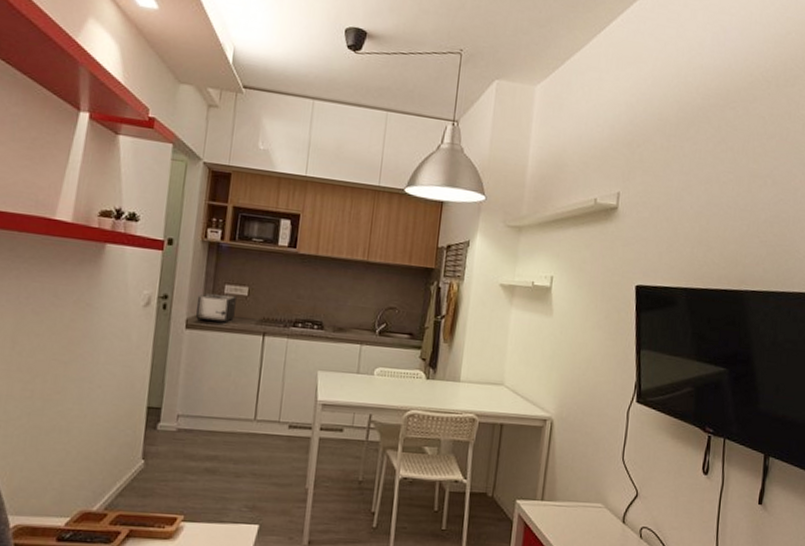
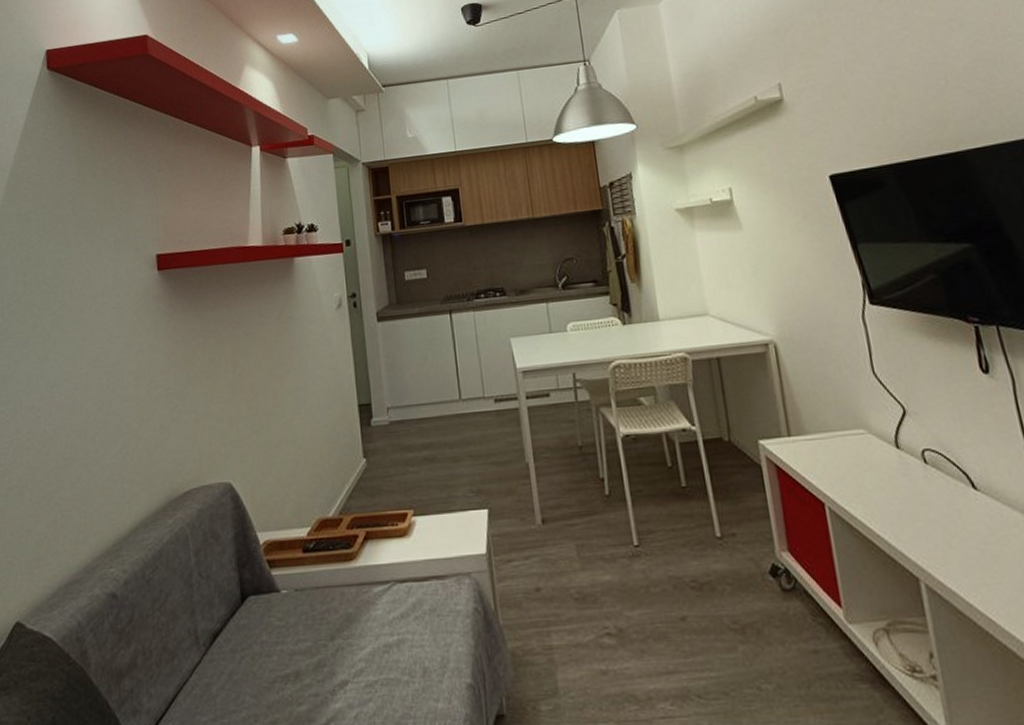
toaster: present [196,292,237,323] -> none [382,280,419,312]

